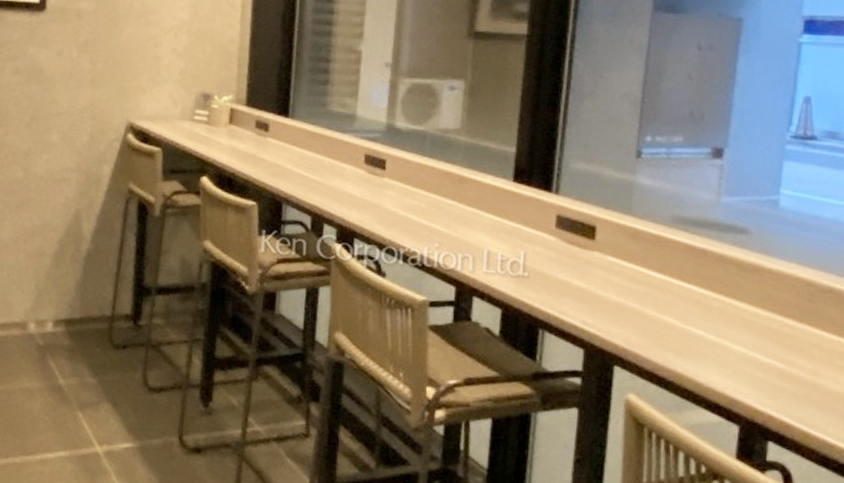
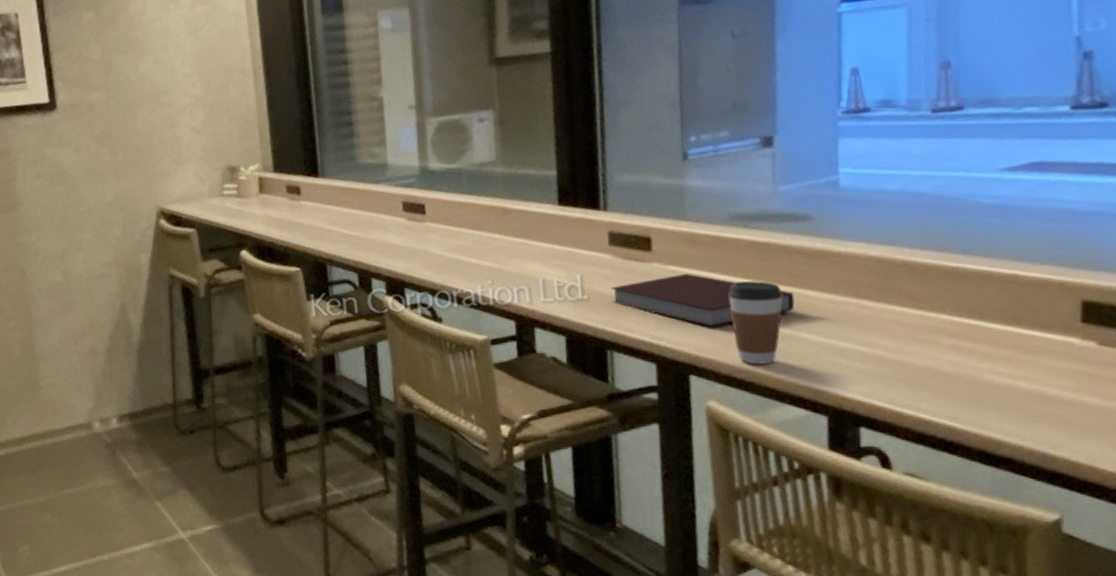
notebook: none [551,266,723,323] -> present [611,273,795,328]
coffee cup: none [660,282,713,367] -> present [728,280,783,365]

